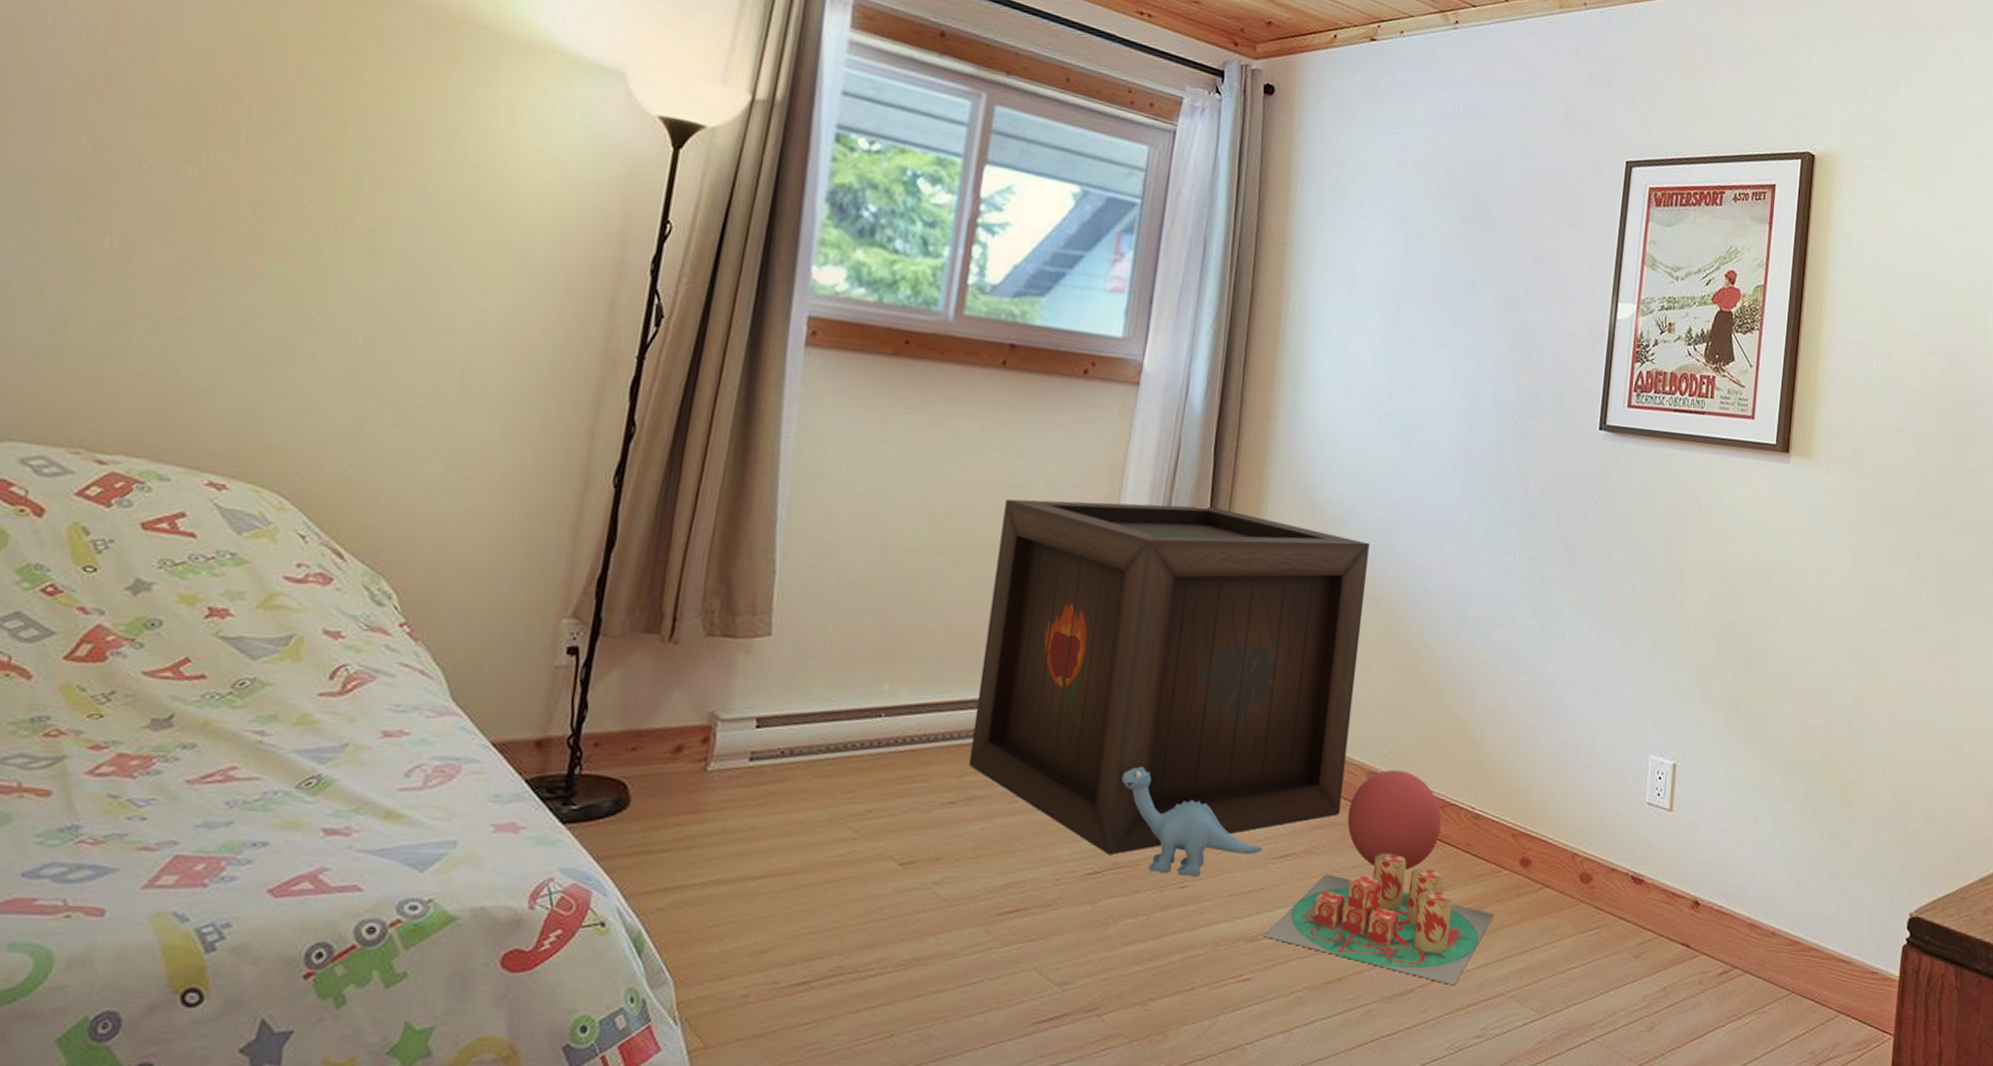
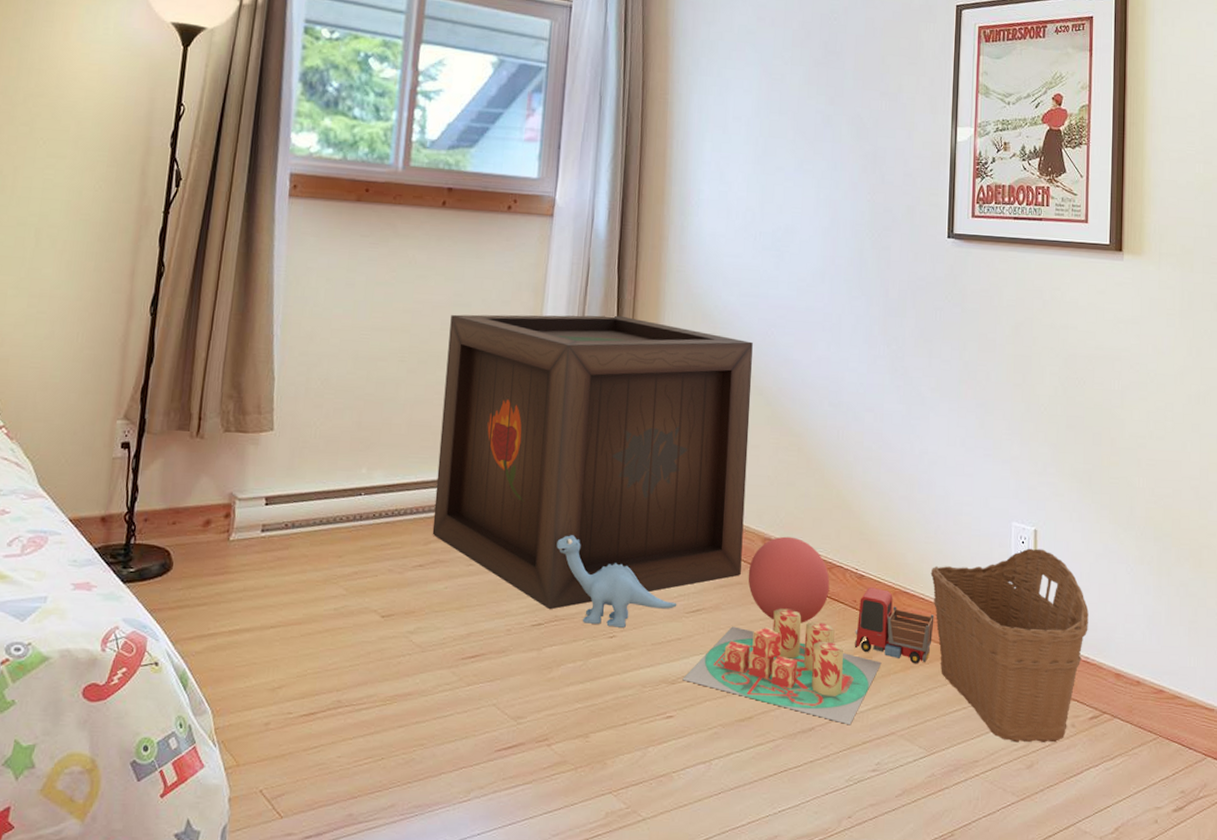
toy truck: none [1464,828,1557,916] -> present [854,587,934,664]
wicker basket: none [1555,784,1726,1002] -> present [930,548,1089,743]

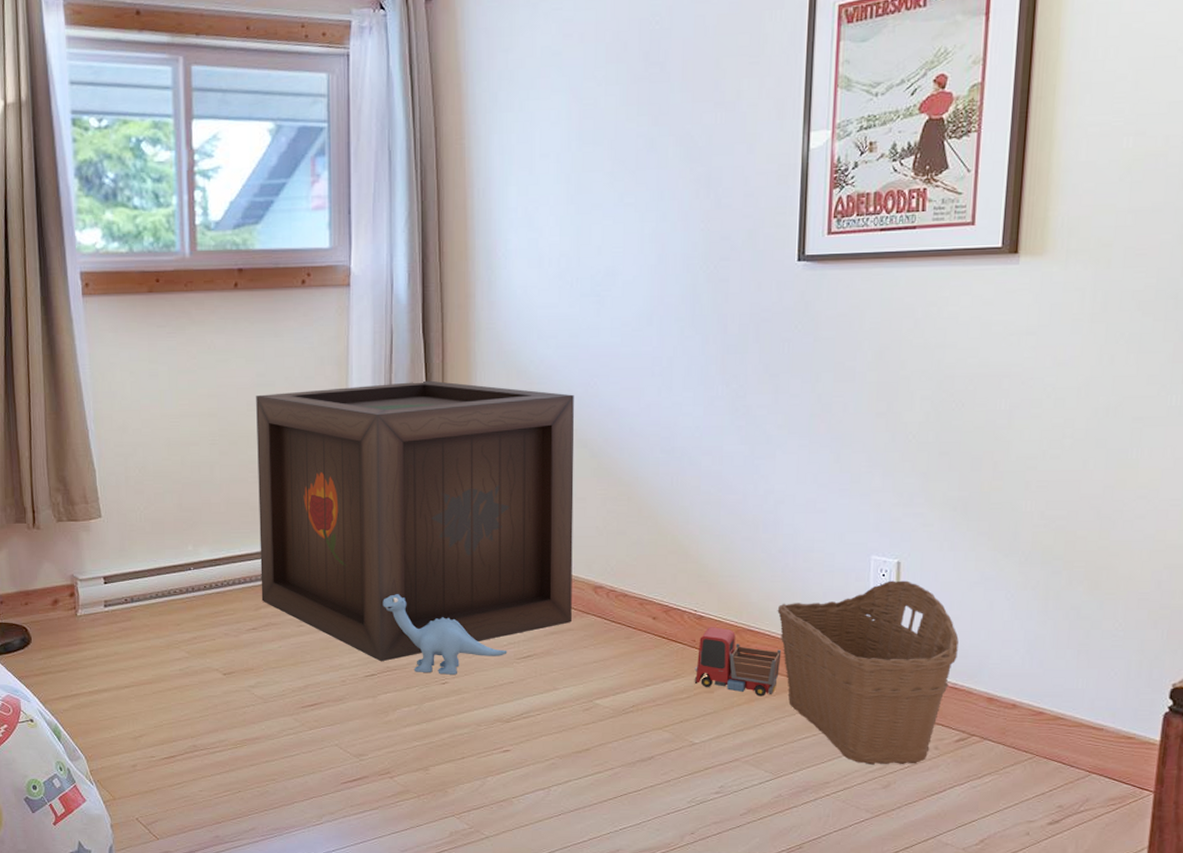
toy blocks: present [682,608,882,726] -> none [517,651,724,754]
ball: present [748,536,830,623] -> none [579,583,667,663]

